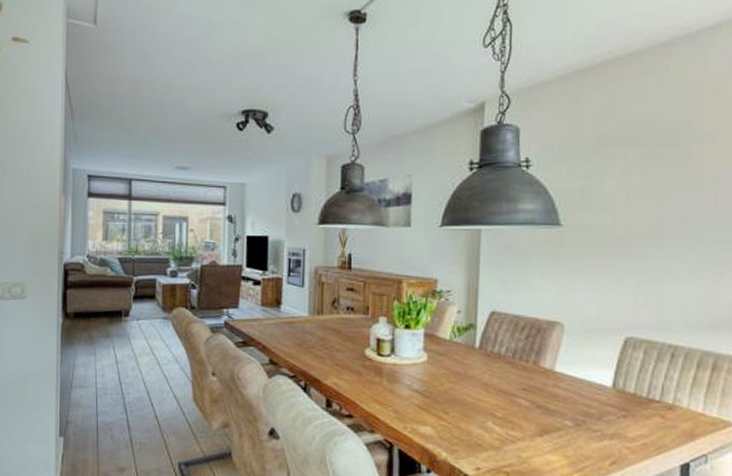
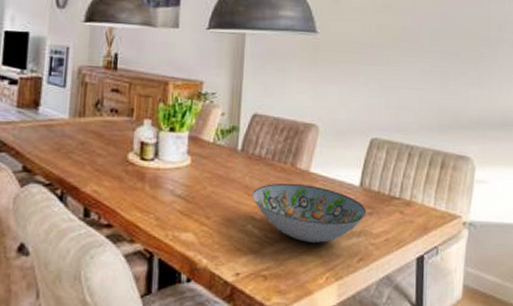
decorative bowl: none [491,382,620,444] -> present [252,183,367,243]

